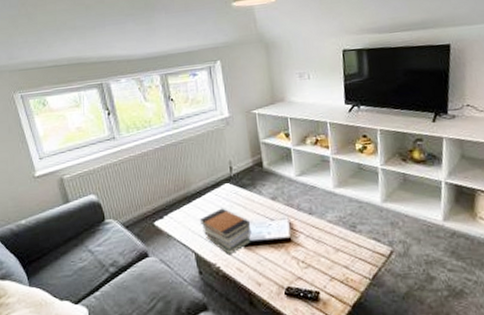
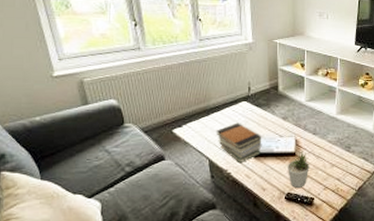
potted plant: none [284,235,311,280] -> present [288,151,311,188]

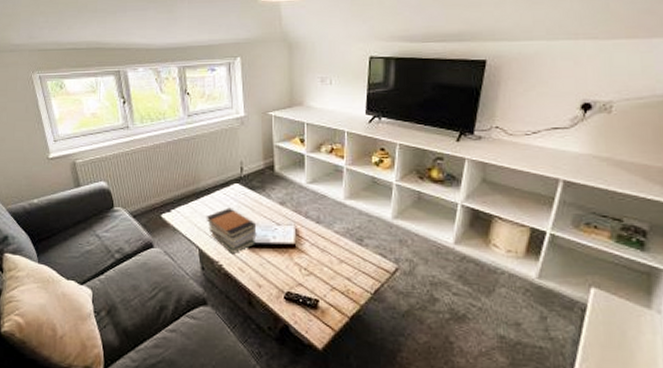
potted plant: present [288,151,311,188] -> none [287,242,314,286]

